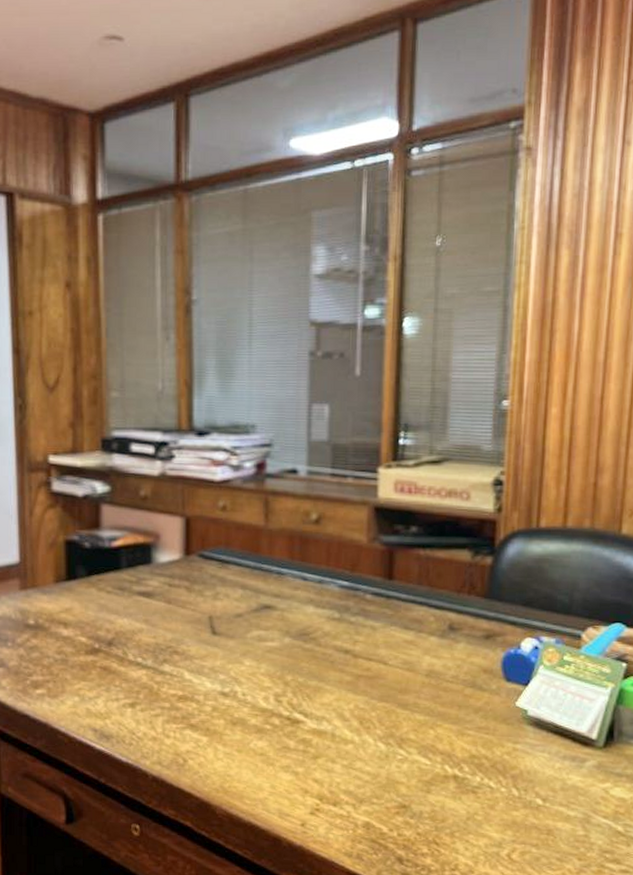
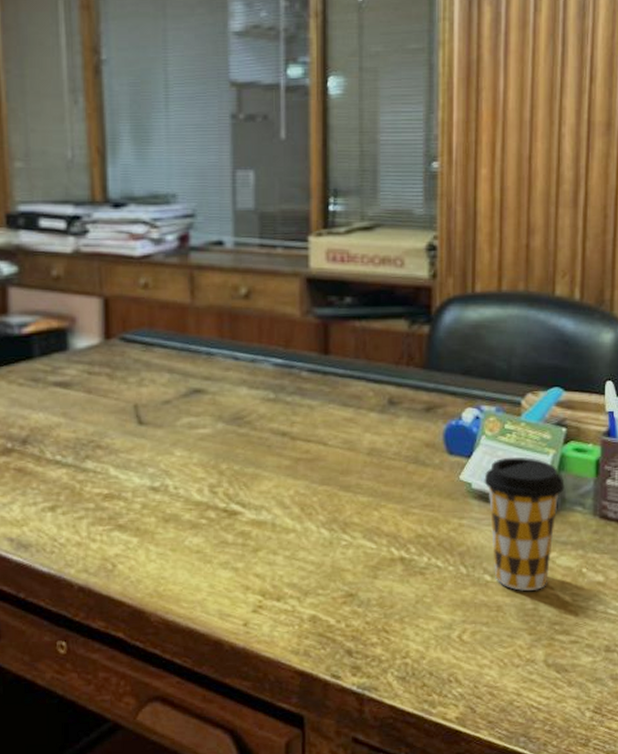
coffee cup: none [540,687,622,818] -> present [484,457,565,591]

